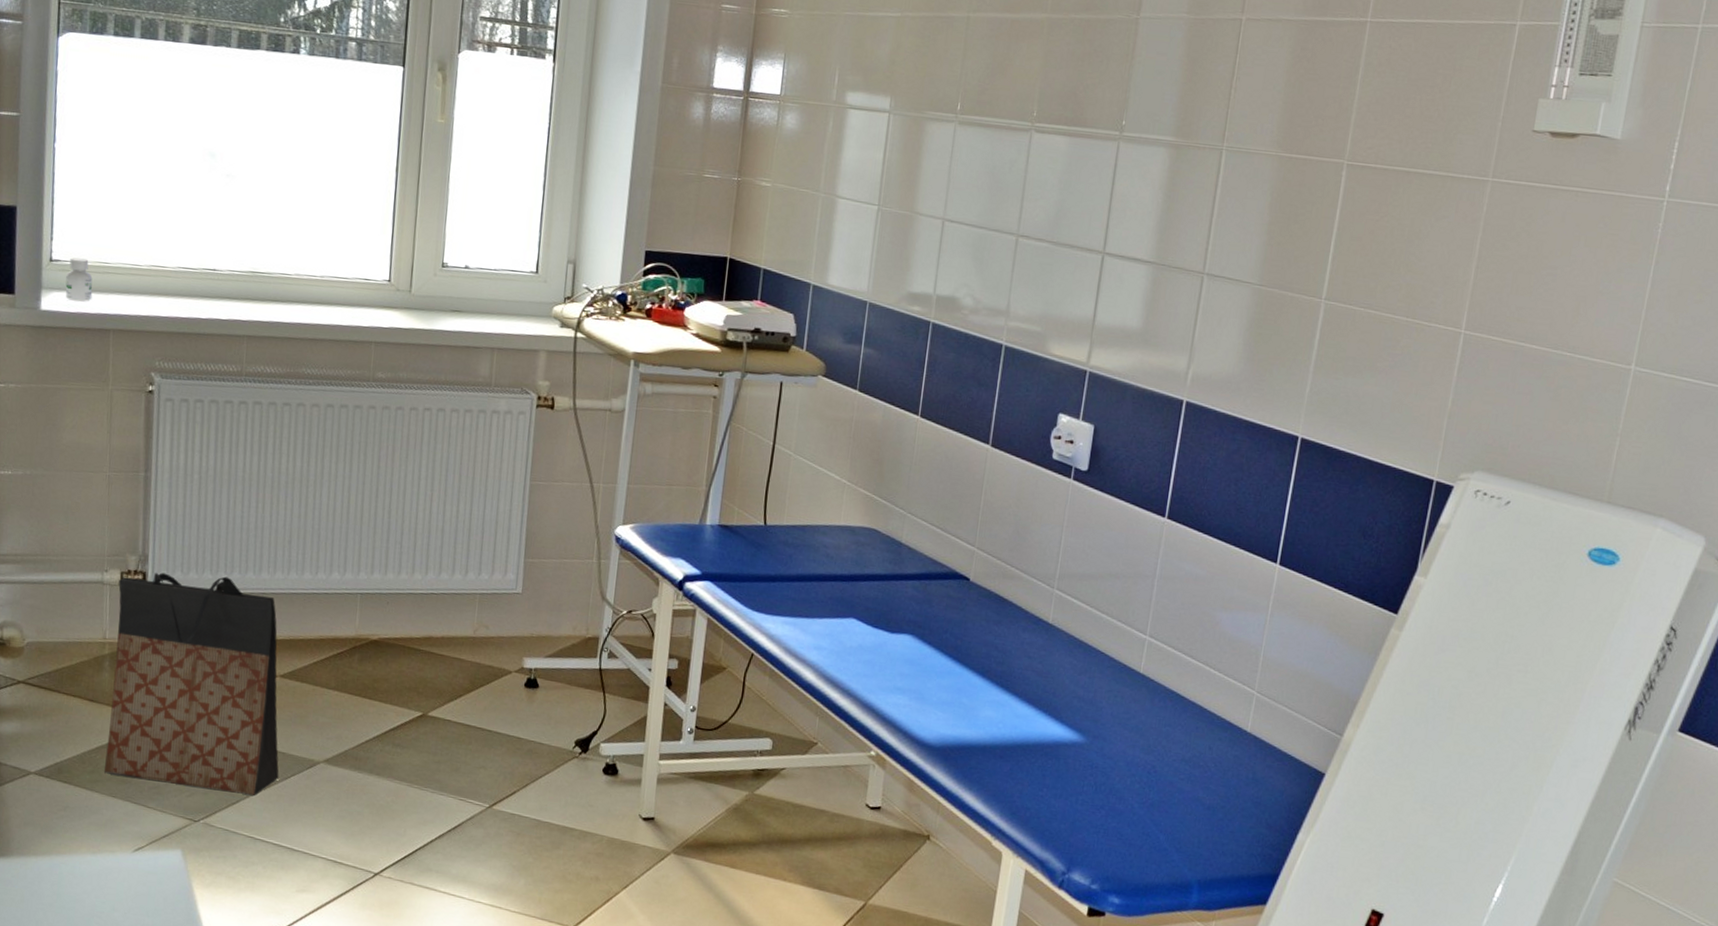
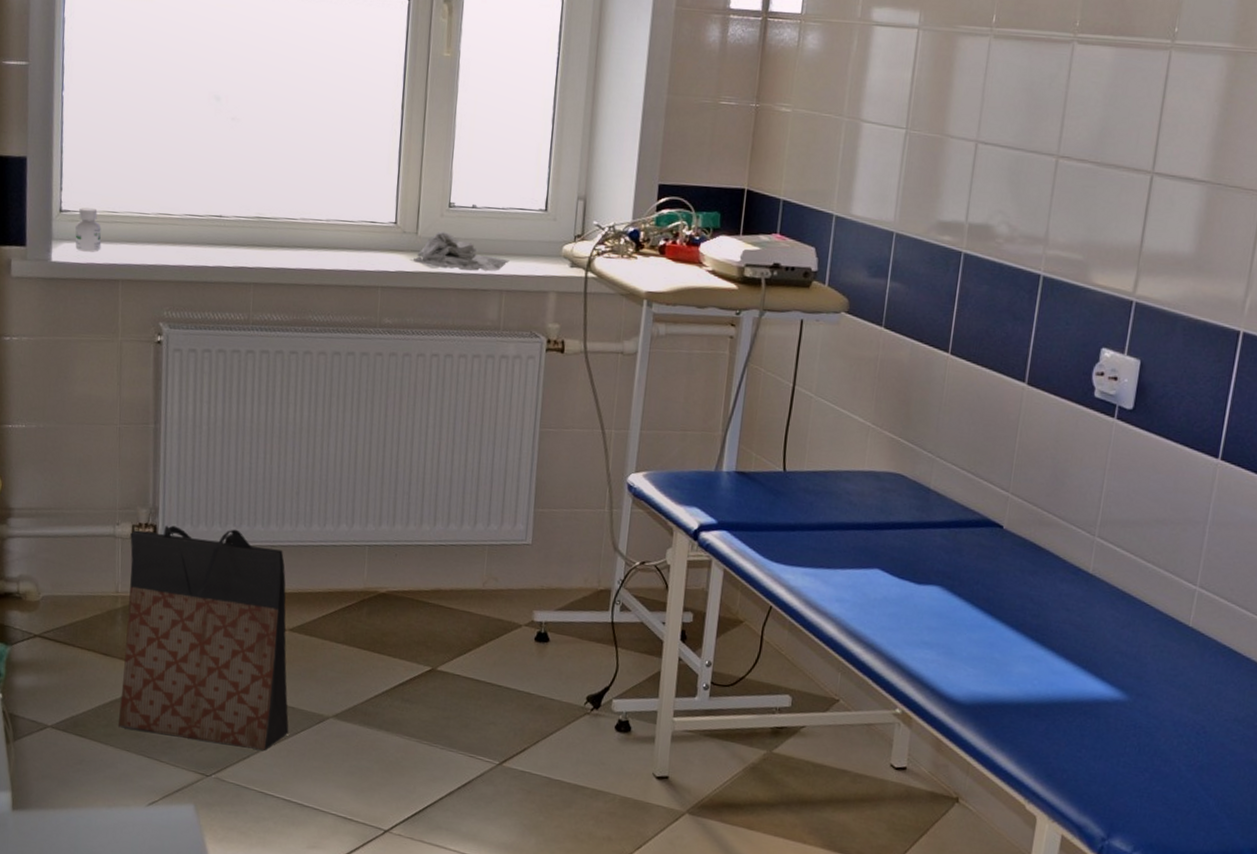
tissue: none [403,289,501,330] -> present [410,230,510,272]

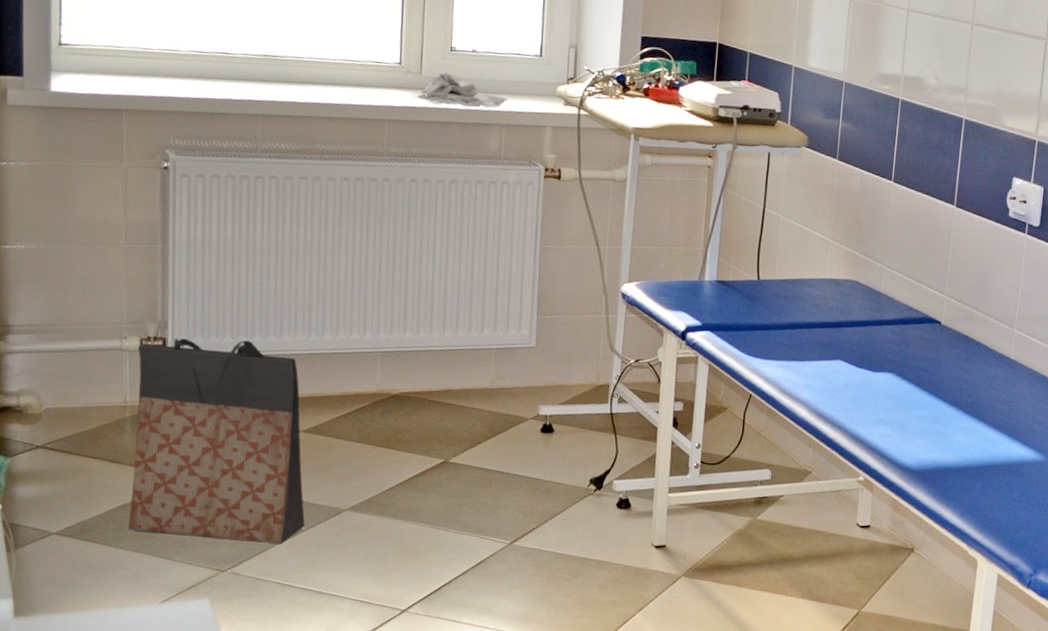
pill bottle: present [75,207,102,253] -> none [75,41,104,84]

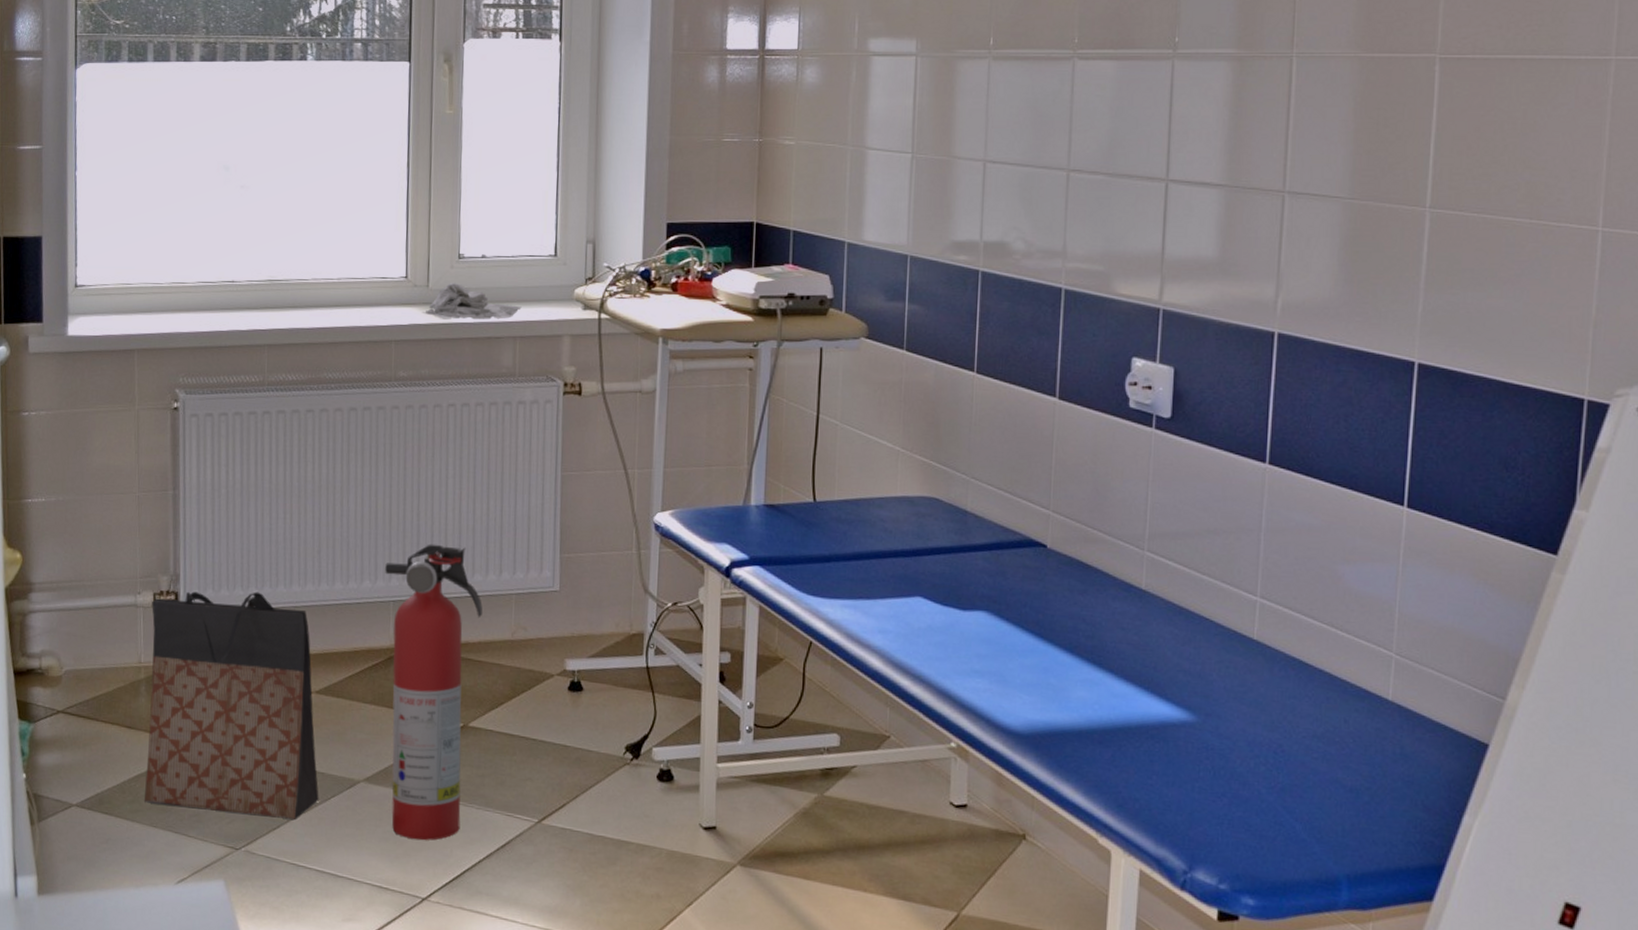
fire extinguisher: none [373,302,465,560] -> present [385,544,483,840]

